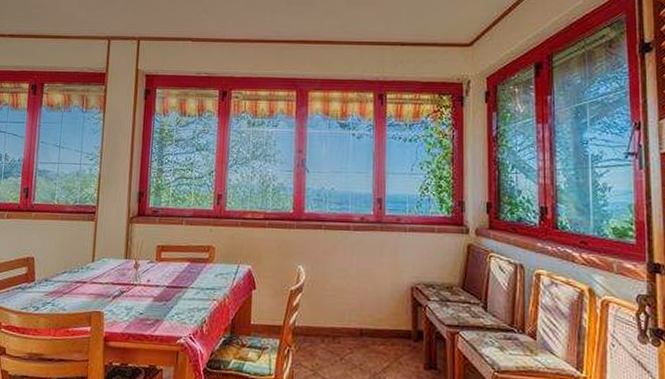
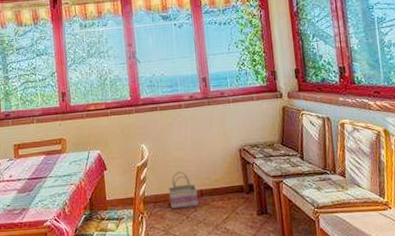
basket: none [322,303,356,348] -> present [168,171,198,209]

